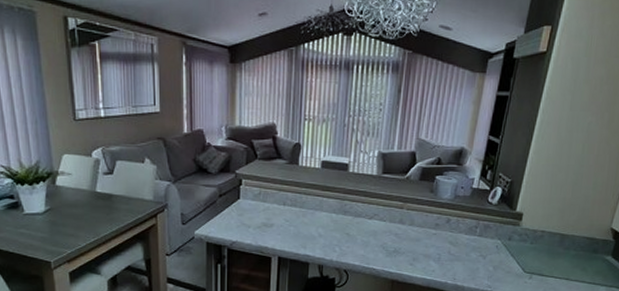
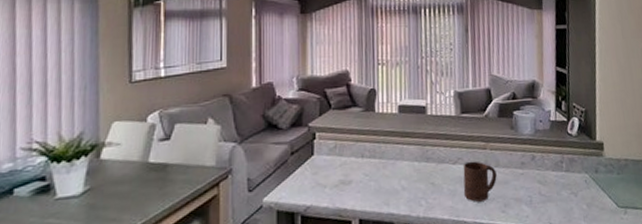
cup: none [375,218,410,254] -> present [463,161,497,202]

